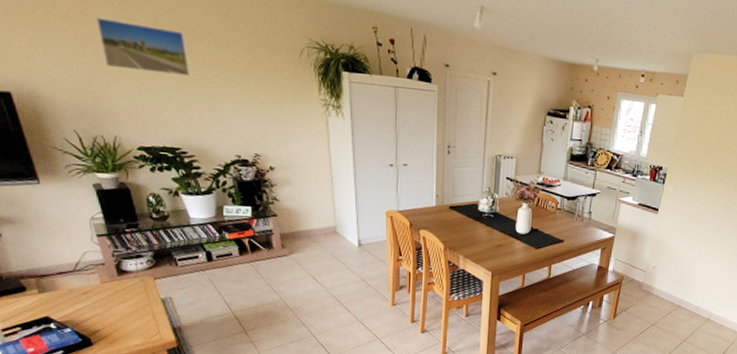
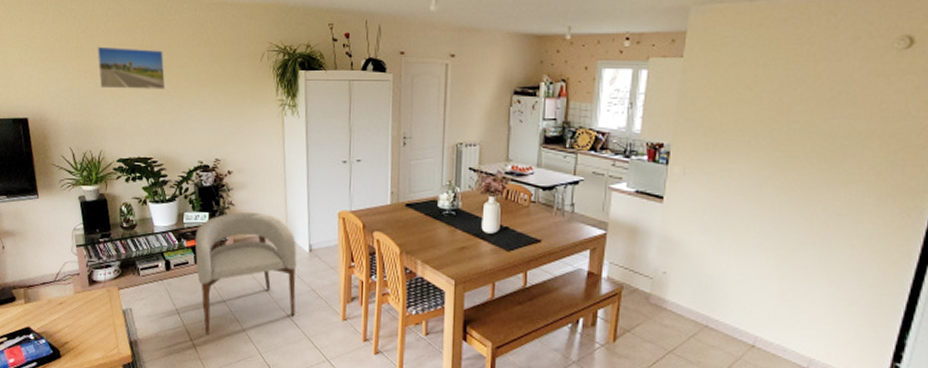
armchair: none [237,207,347,320] -> present [194,212,297,335]

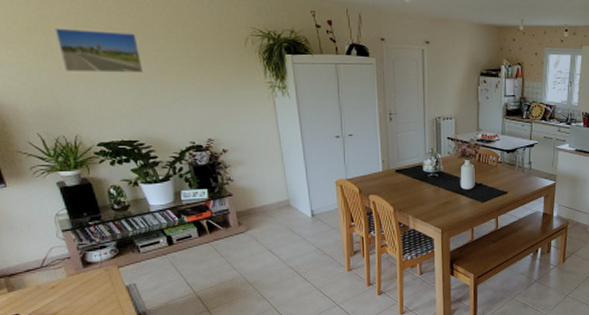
armchair: present [194,212,297,335] -> none [195,185,304,298]

